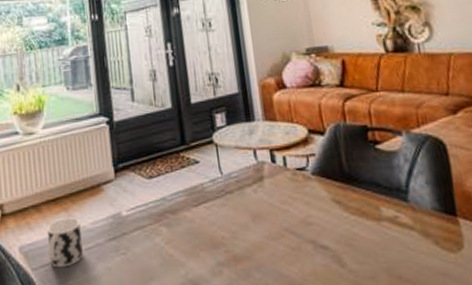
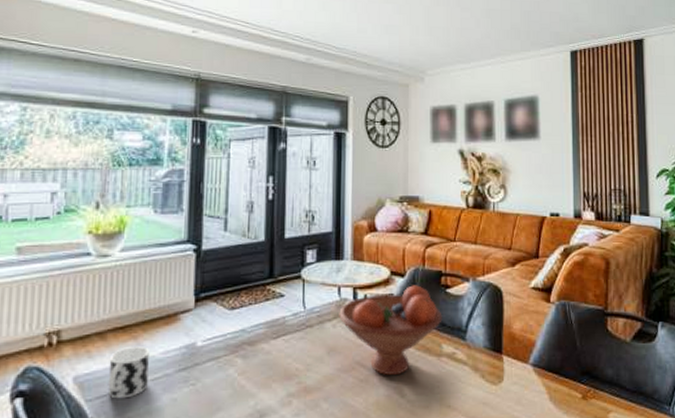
fruit bowl: none [258,142,376,244] -> present [339,285,442,376]

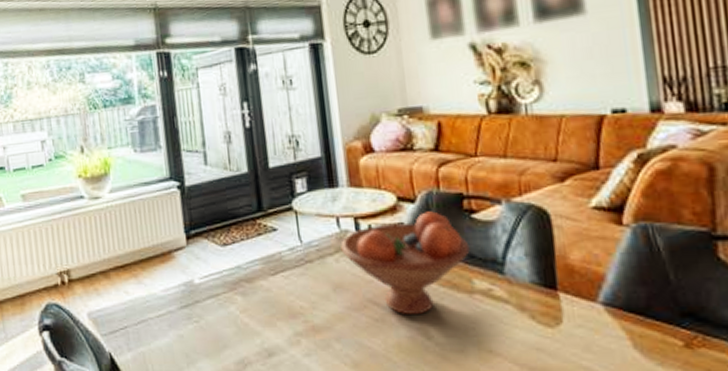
cup: present [108,347,149,399] -> none [115,284,154,334]

